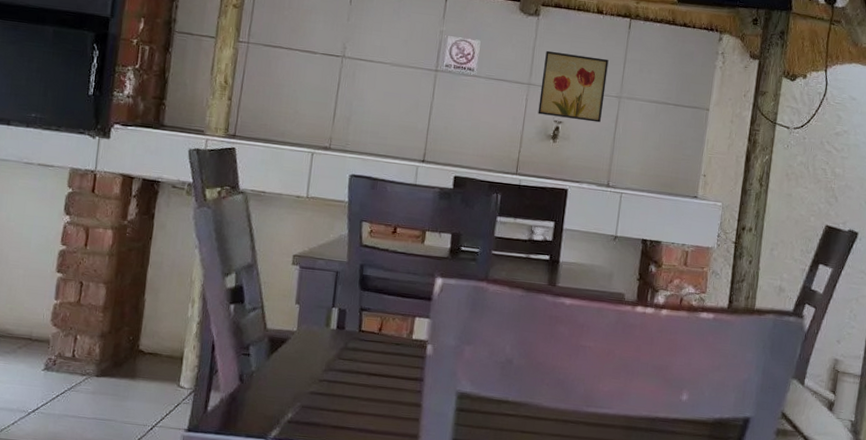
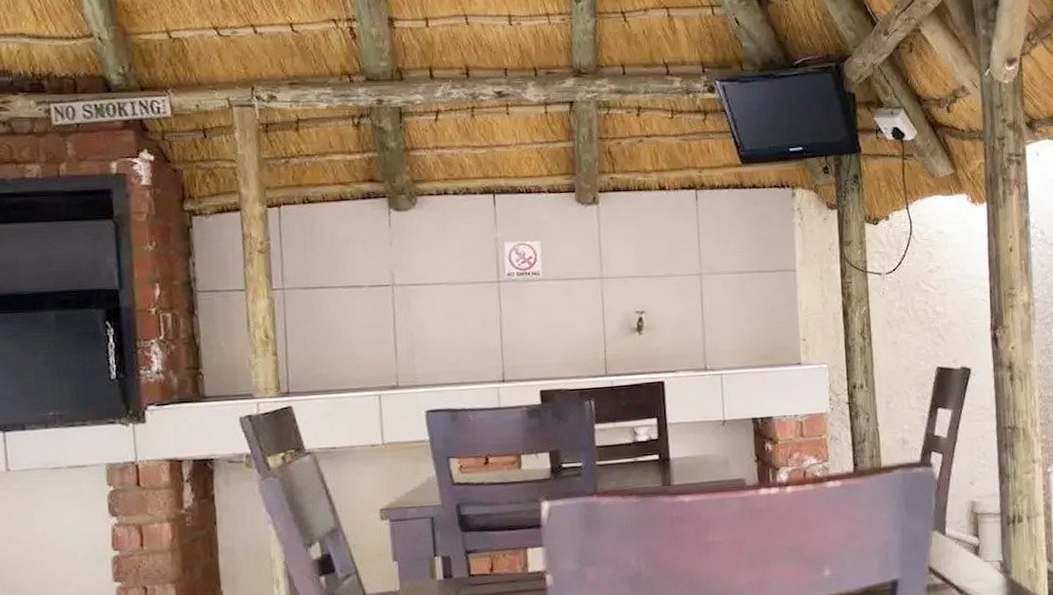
wall art: present [538,50,609,123] -> none [613,236,685,308]

